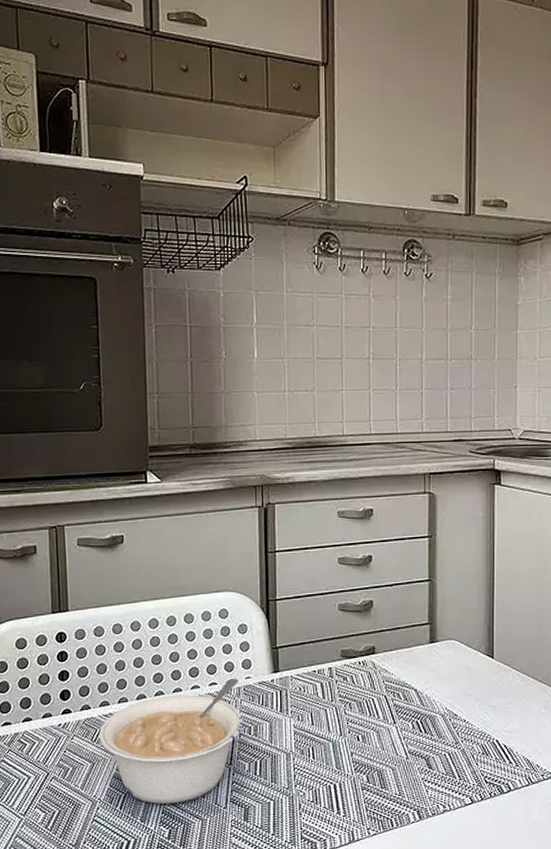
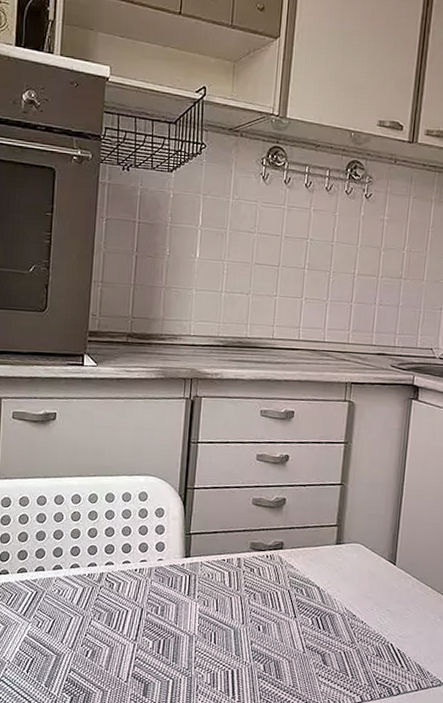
legume: present [98,678,244,804] -> none [13,558,152,673]

